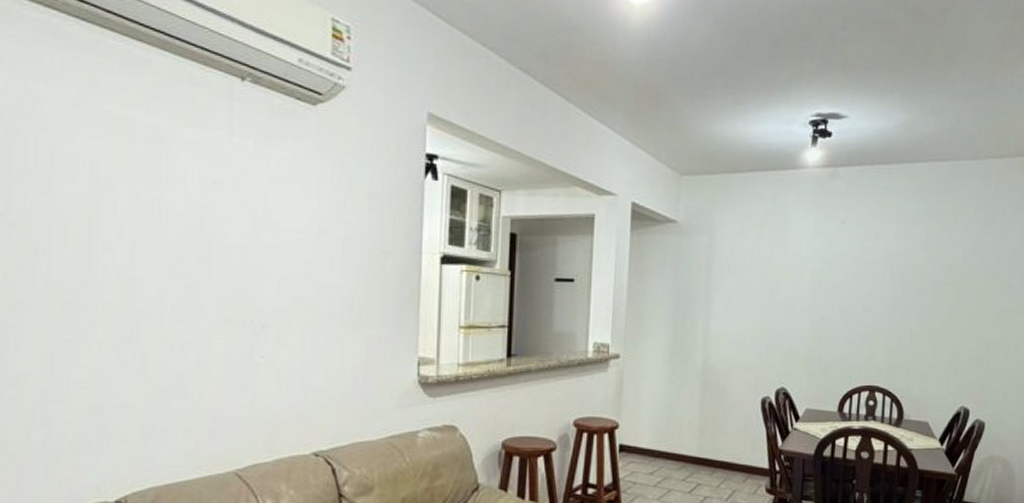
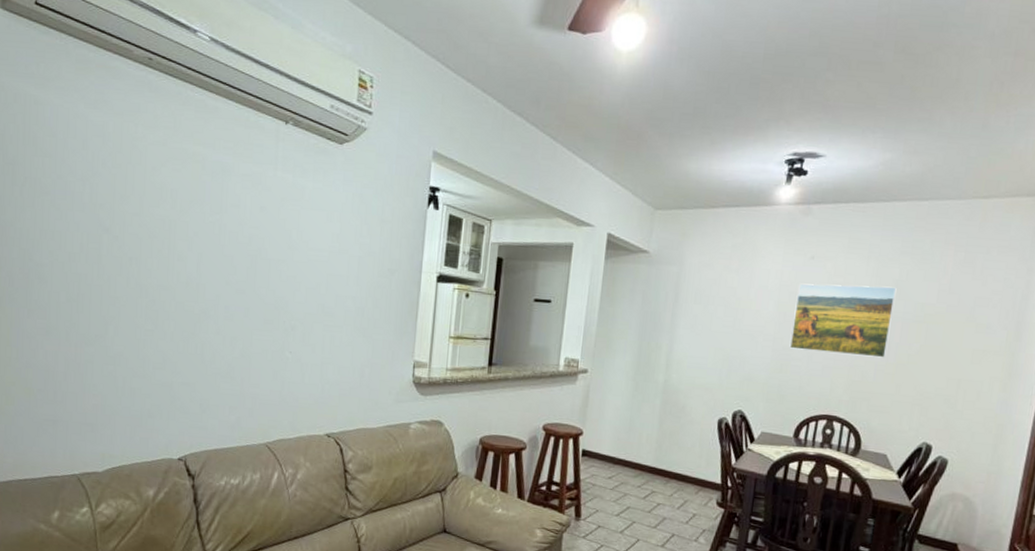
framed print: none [827,249,925,323] -> present [789,283,897,358]

